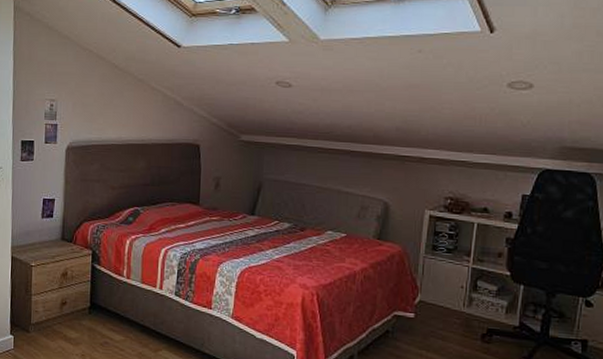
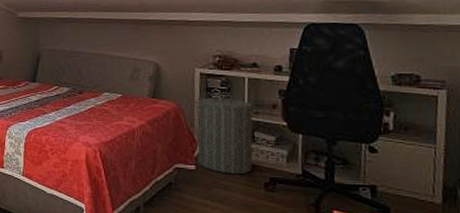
laundry hamper: none [418,236,484,325] -> present [193,91,259,175]

